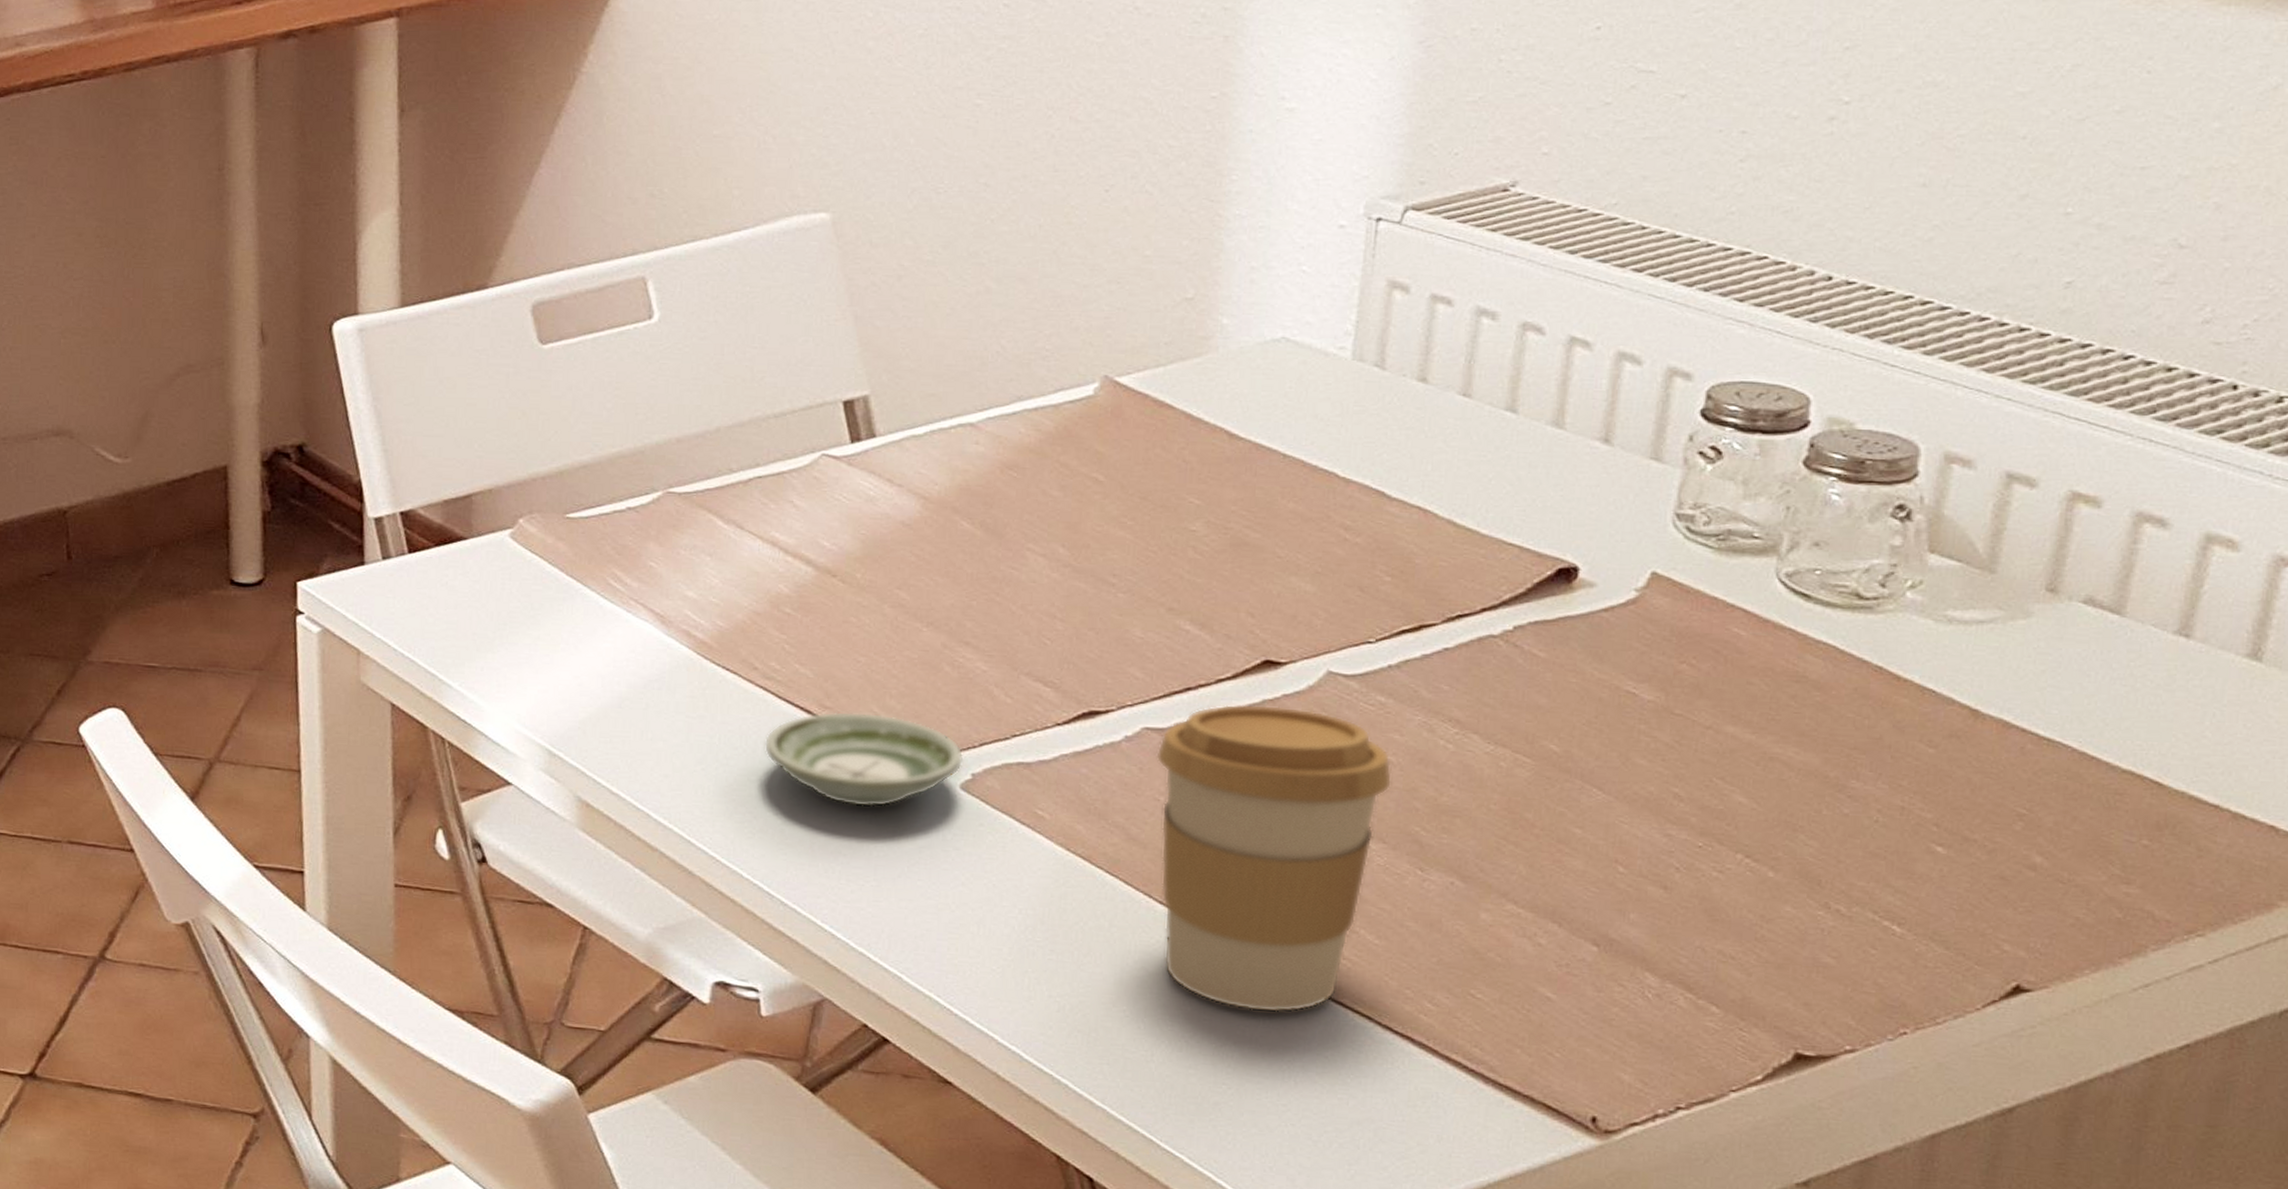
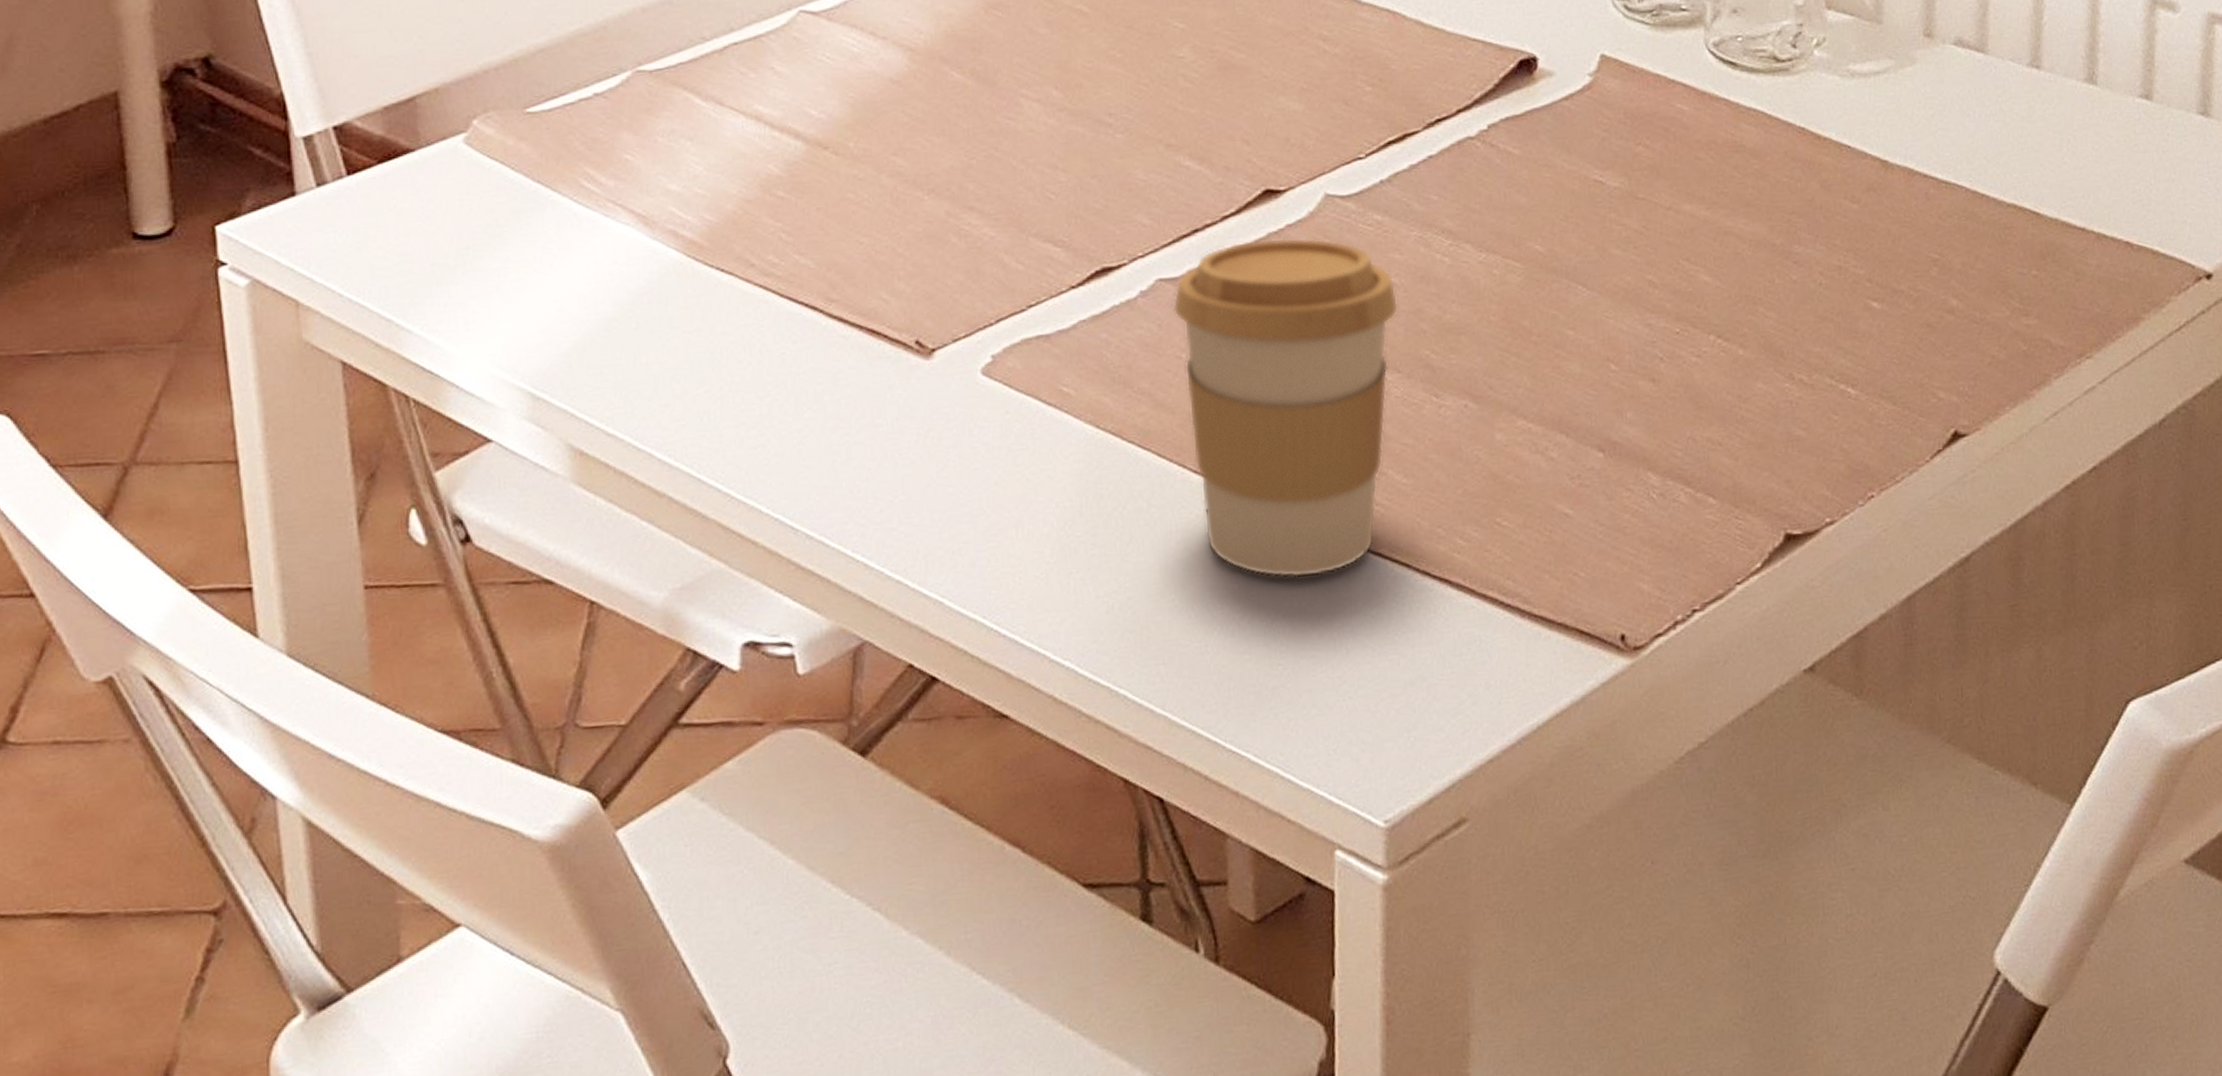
saucer: present [764,711,964,808] -> none [770,299,982,411]

